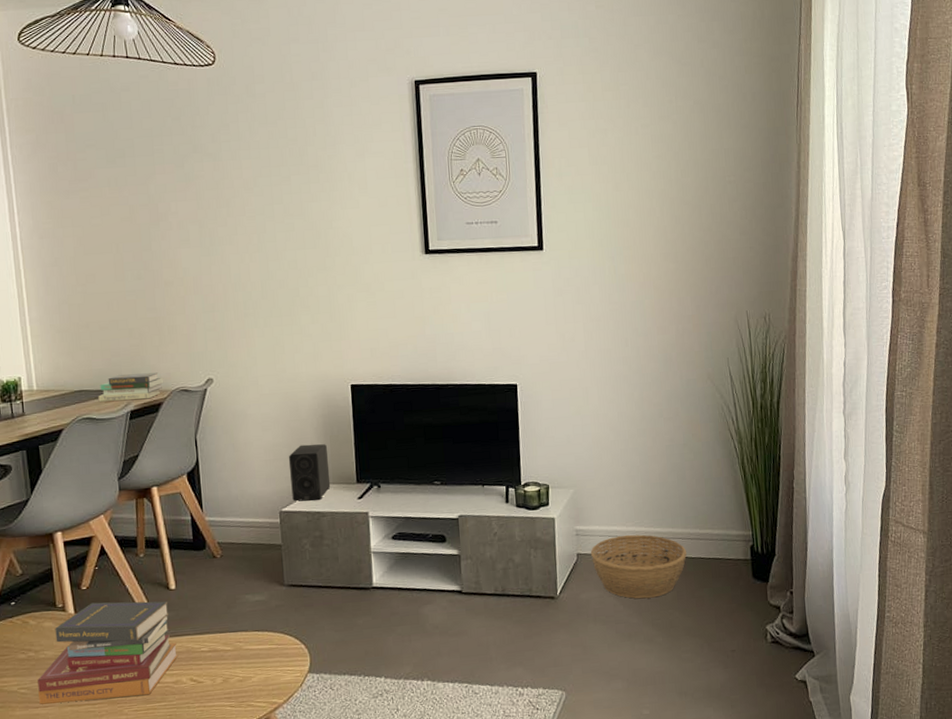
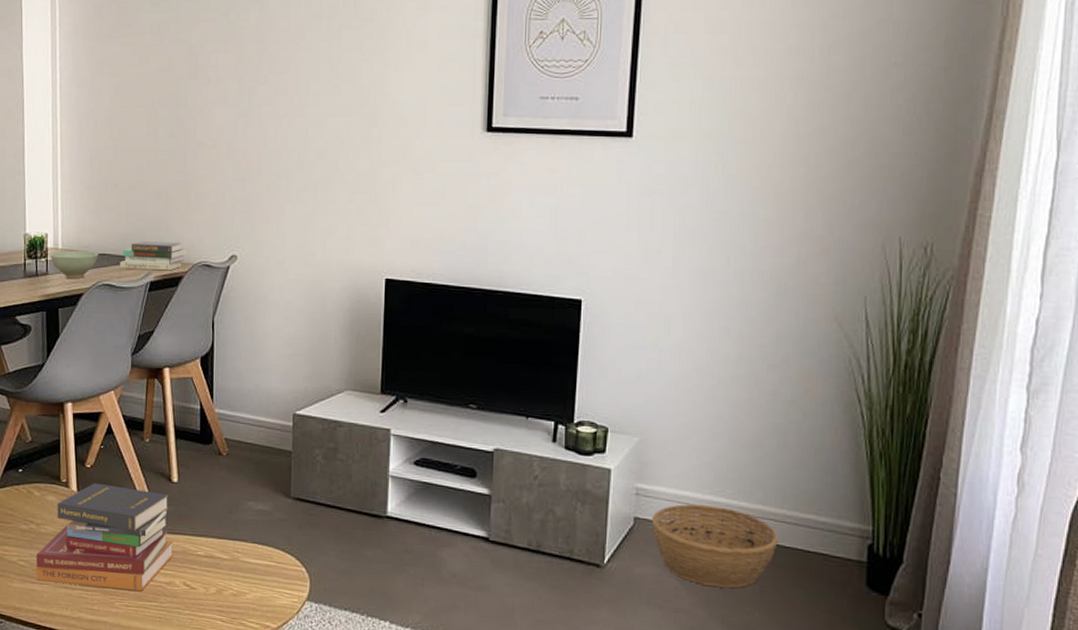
bowl: none [25,389,76,417] -> present [50,250,98,279]
speaker: present [288,444,331,502] -> none [308,341,352,407]

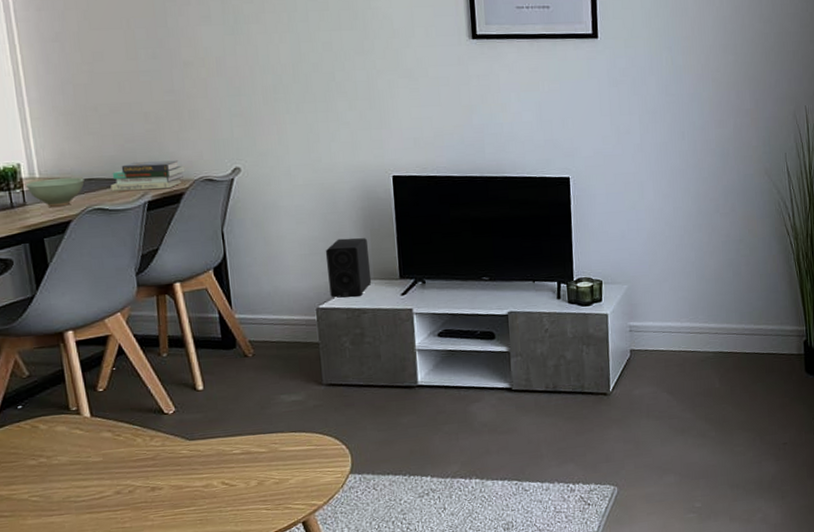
books: present [35,483,174,591] -> none [50,402,208,513]
speaker: none [308,341,352,407] -> present [325,238,372,298]
basket: present [651,504,780,589] -> none [644,330,742,394]

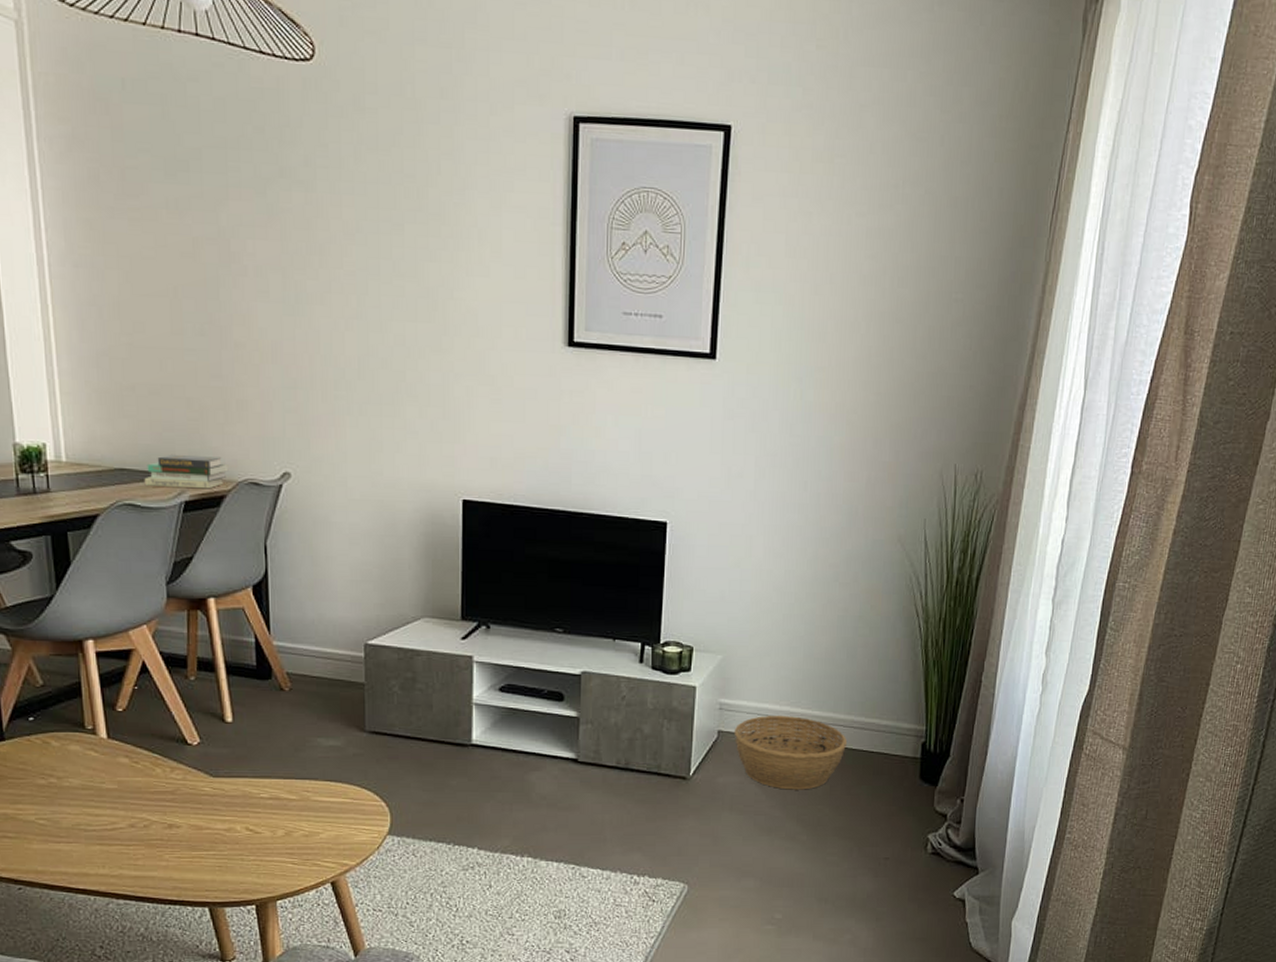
bowl: present [26,177,84,207] -> none [51,464,116,497]
speaker: present [325,238,372,298] -> none [379,566,429,635]
basket: none [644,330,742,394] -> present [734,715,848,790]

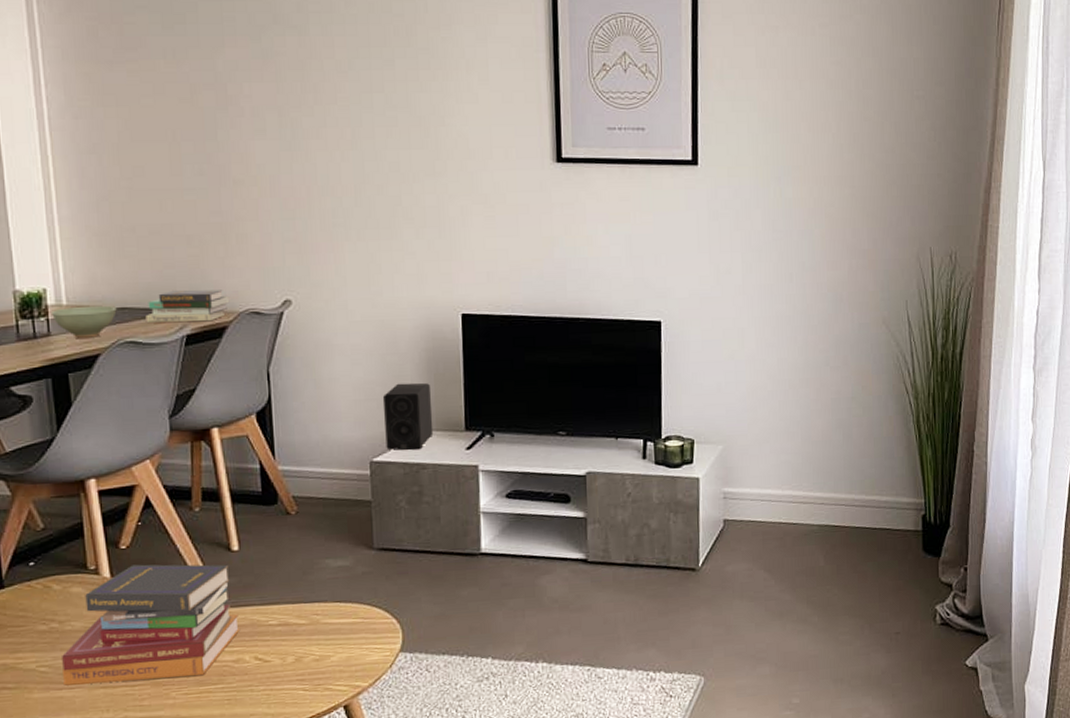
bowl: none [51,464,116,497] -> present [52,305,117,338]
books: none [59,728,233,840] -> present [60,564,241,686]
speaker: none [379,566,429,635] -> present [382,382,434,451]
basket: present [734,715,848,790] -> none [739,499,851,573]

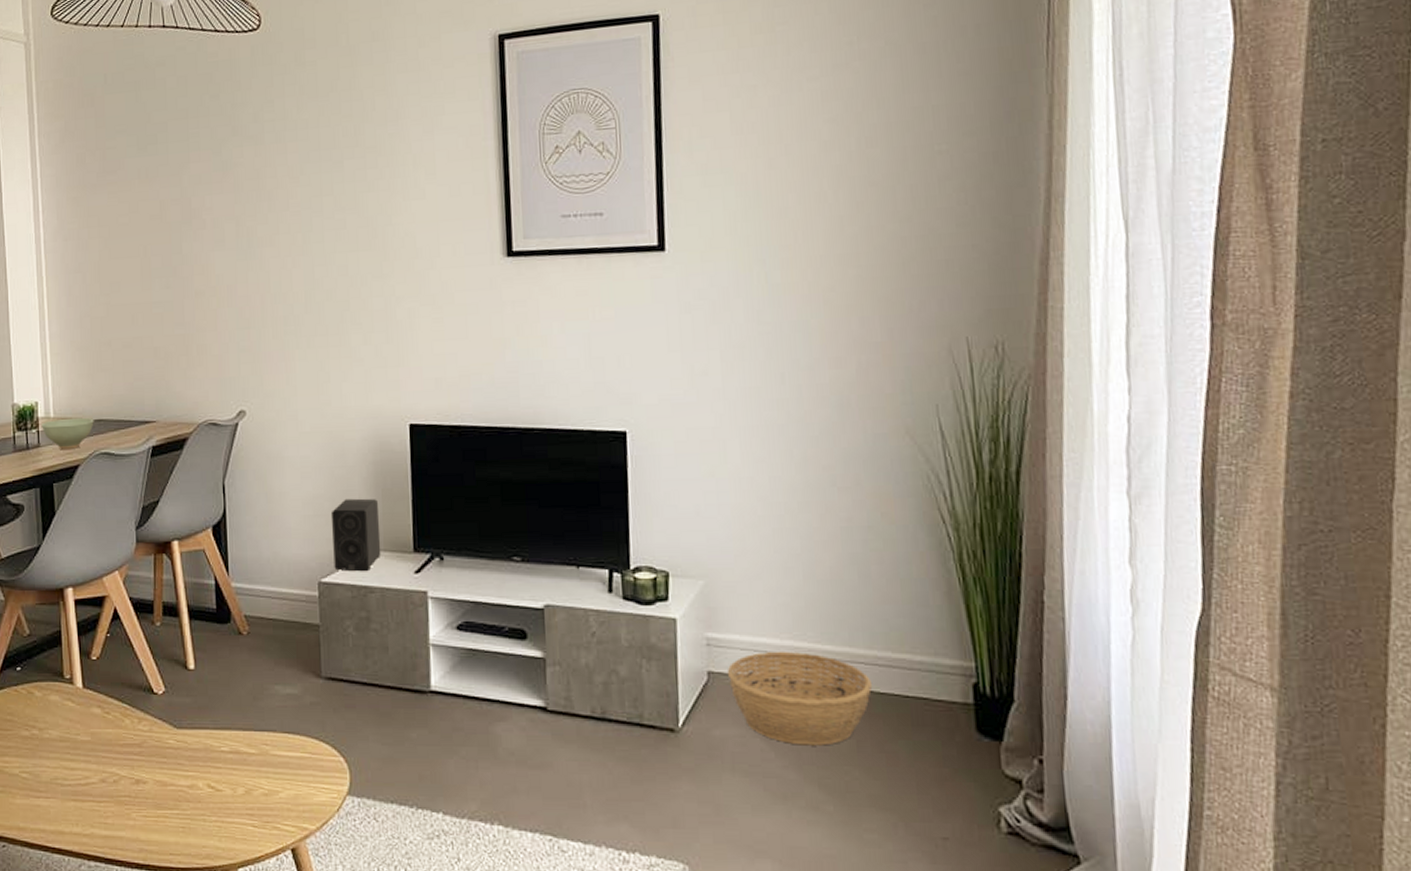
books: present [60,564,241,686] -> none [39,677,195,797]
books: present [145,289,230,322] -> none [118,401,191,434]
basket: none [739,499,851,573] -> present [727,651,873,746]

